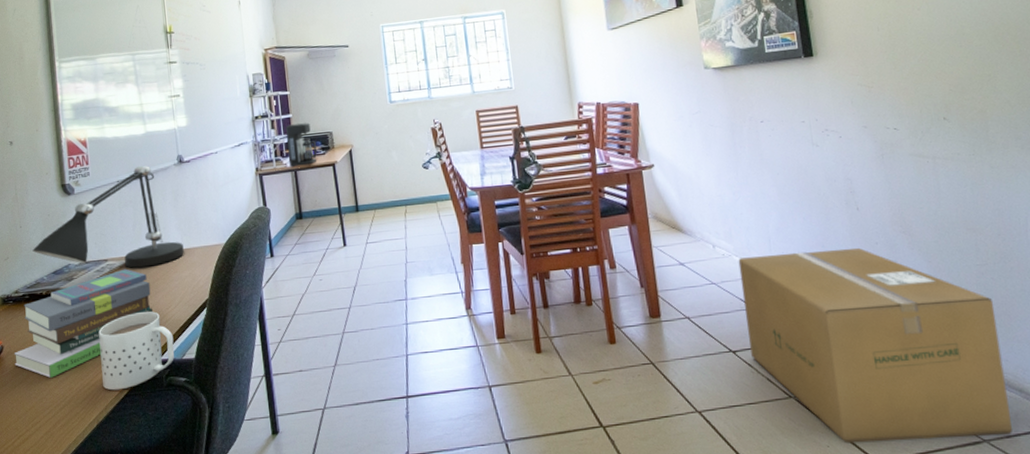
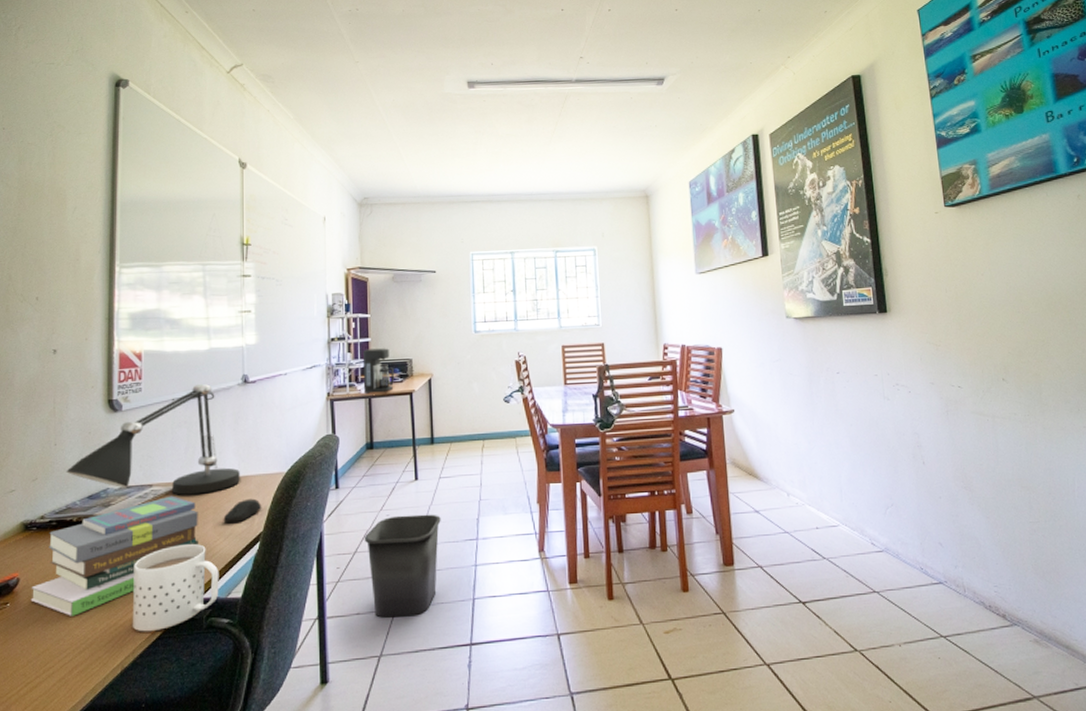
computer mouse: none [172,268,206,292] -> present [223,498,262,523]
waste bin: none [300,277,371,374] -> present [364,514,441,618]
box: present [738,247,1012,444] -> none [811,501,1060,699]

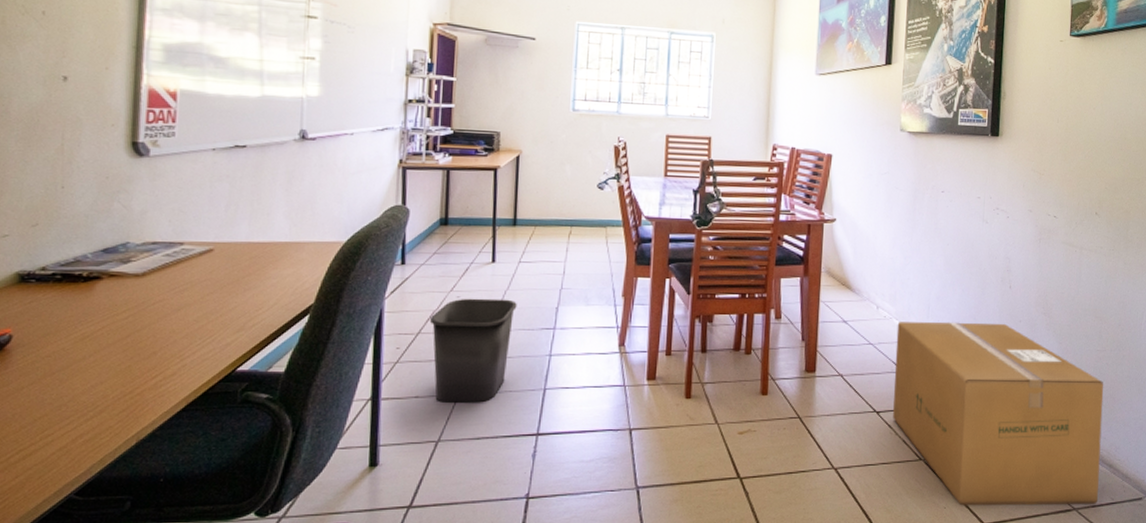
books: present [30,495,198,616] -> none [26,256,238,381]
desk lamp: present [66,384,240,495] -> none [75,135,291,258]
mug: present [132,543,219,632] -> none [151,310,260,403]
computer mouse: present [223,498,262,523] -> none [267,267,315,292]
coffee maker: present [362,348,394,394] -> none [441,116,478,167]
box: none [811,501,1060,699] -> present [893,321,1104,506]

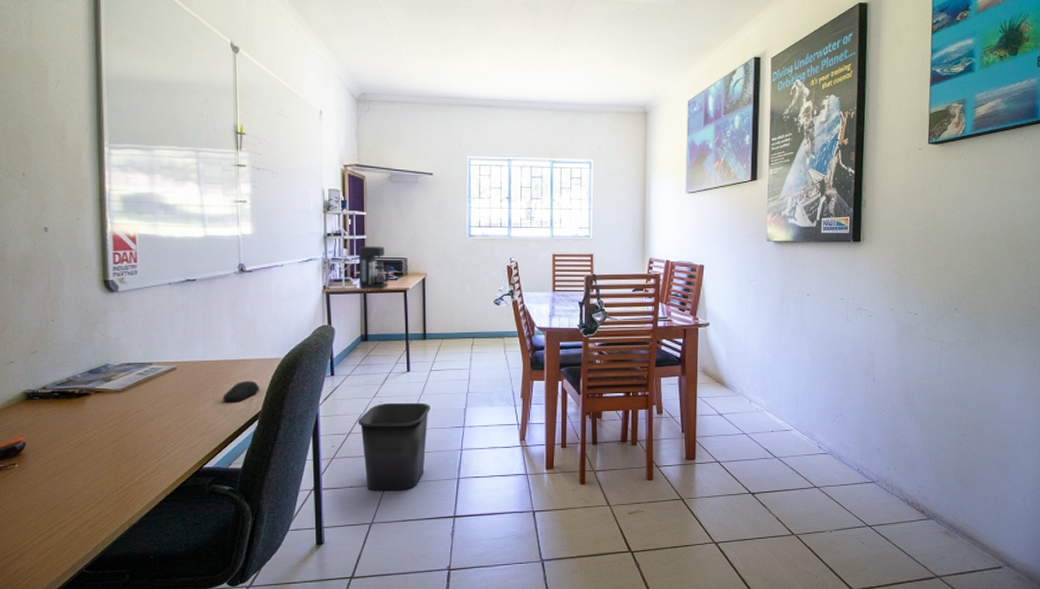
computer mouse: none [267,267,315,292] -> present [222,380,260,401]
coffee maker: none [441,116,478,167] -> present [358,246,389,290]
box: present [893,321,1104,506] -> none [767,412,965,575]

